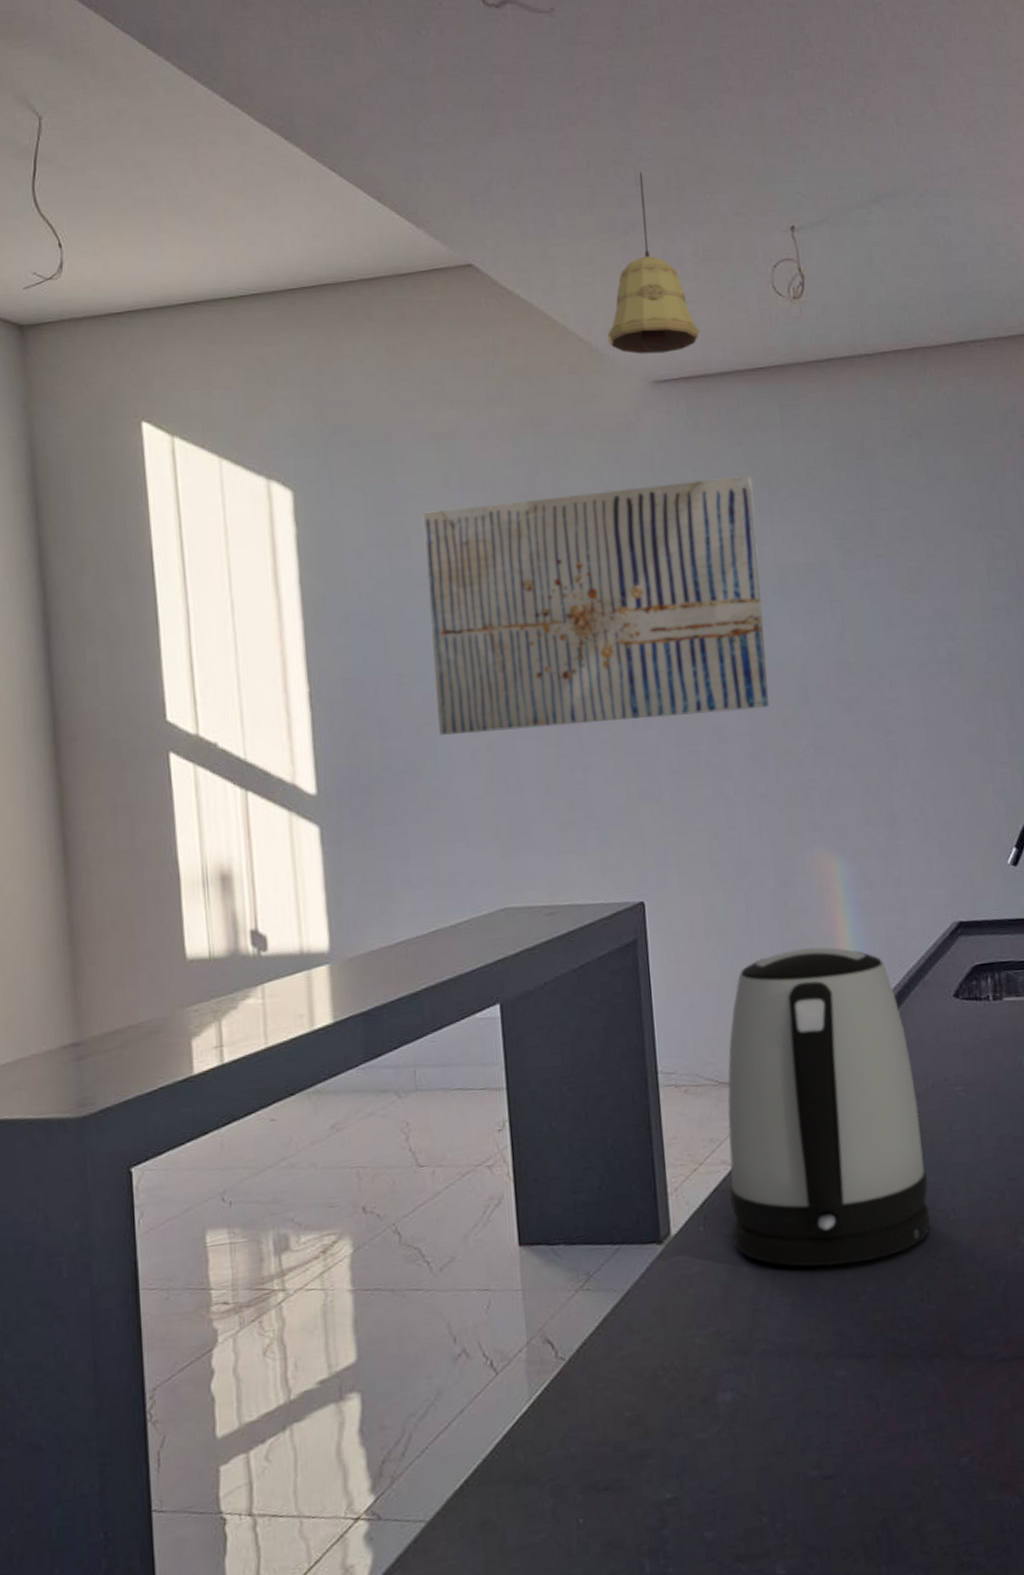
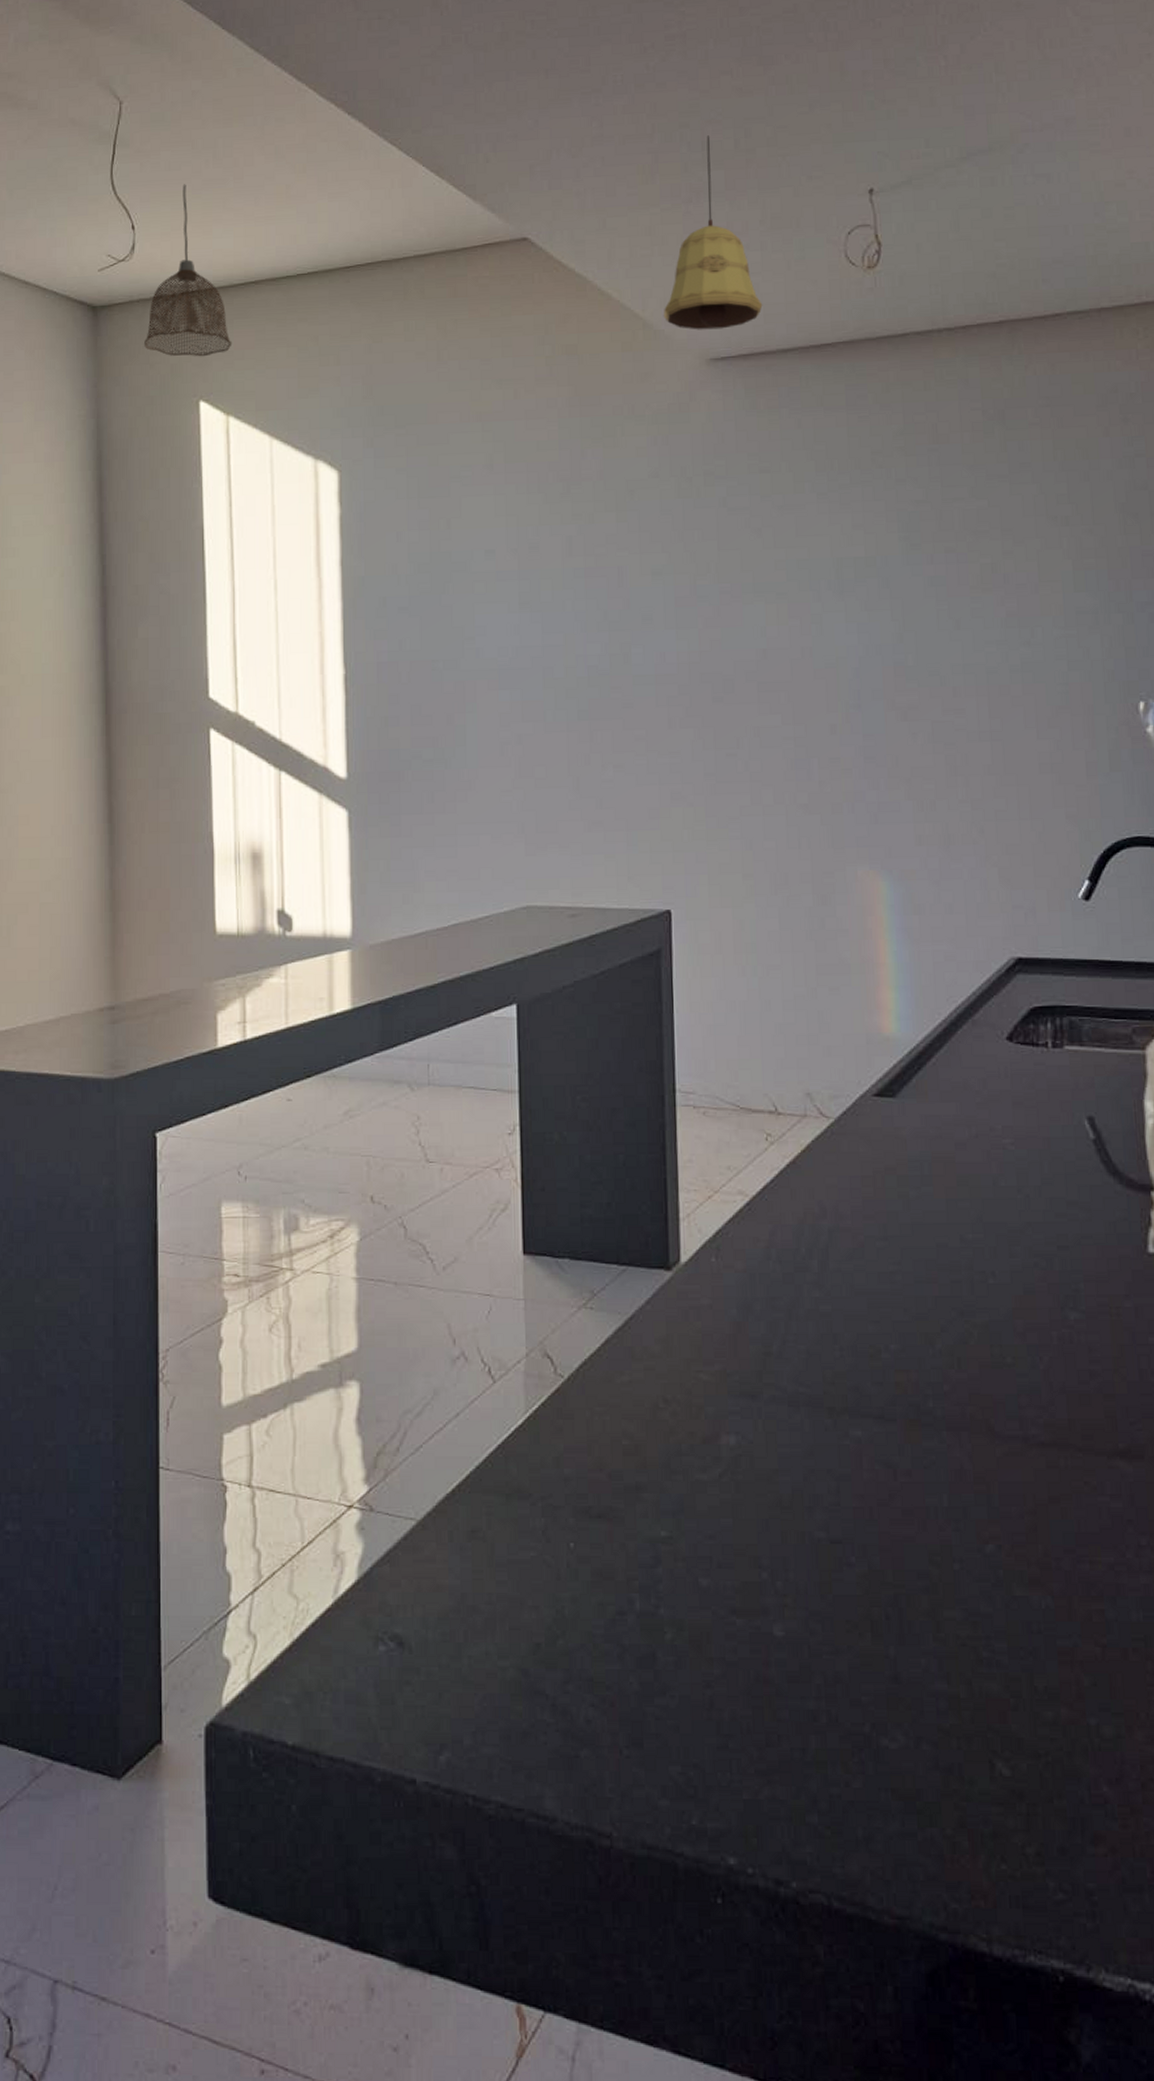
pendant lamp: none [78,203,174,378] -> present [144,184,232,357]
wall art: present [422,475,769,736] -> none [464,460,817,725]
kettle: present [727,947,931,1267] -> none [746,973,967,1318]

